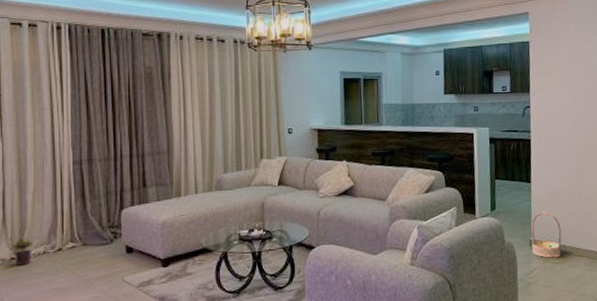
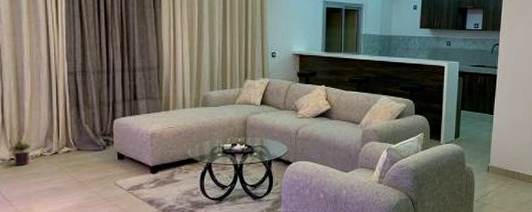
basket: present [531,211,562,258] -> none [489,141,517,183]

